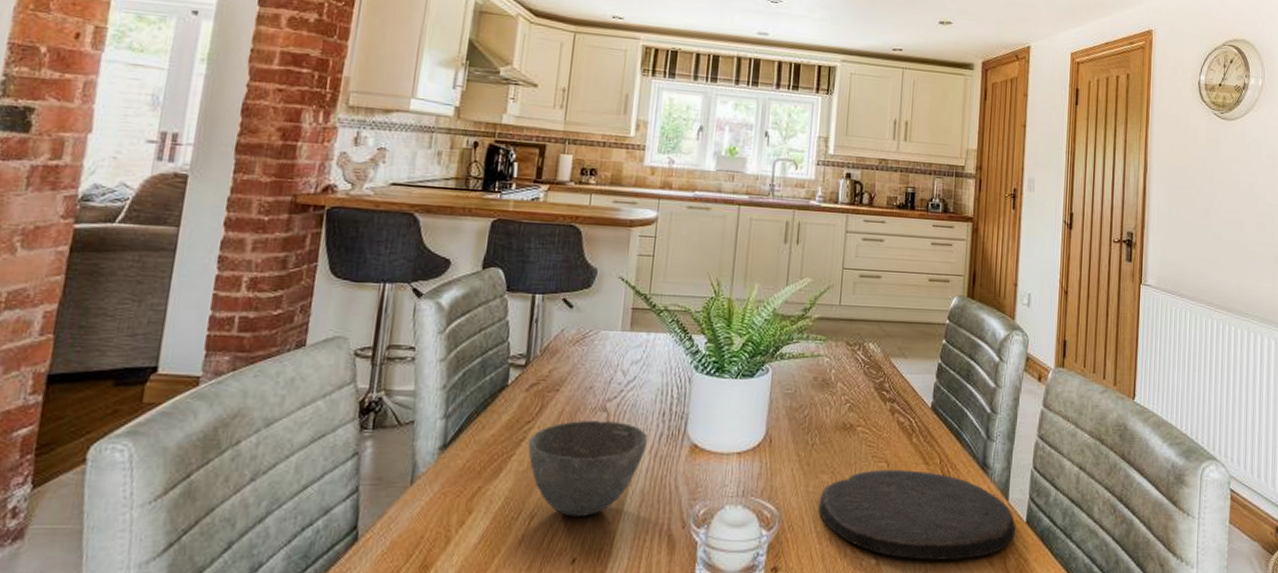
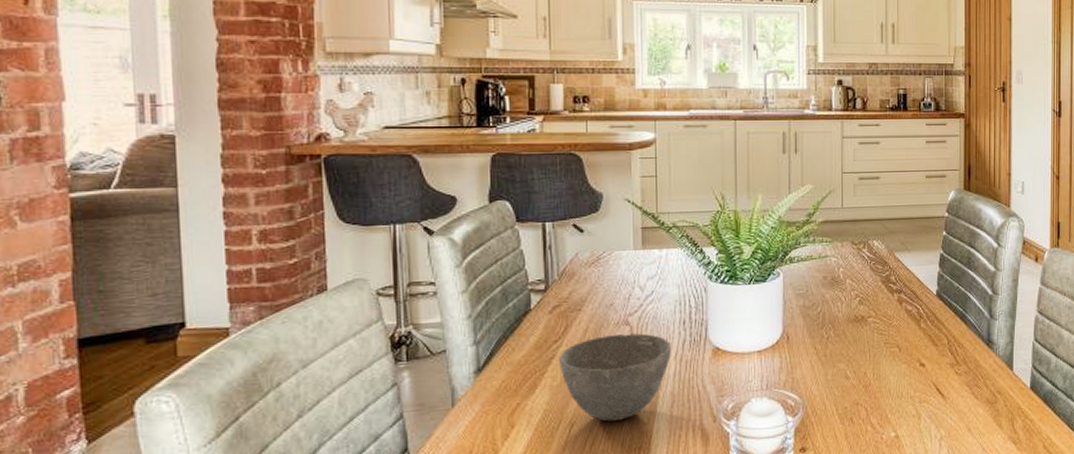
plate: present [818,470,1017,560] -> none [838,352,1022,430]

